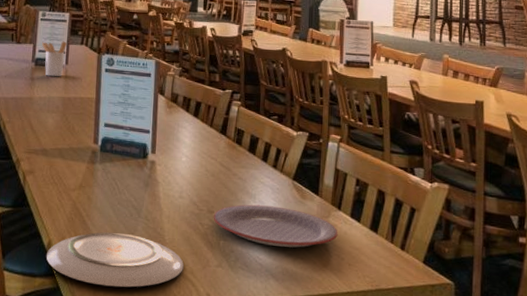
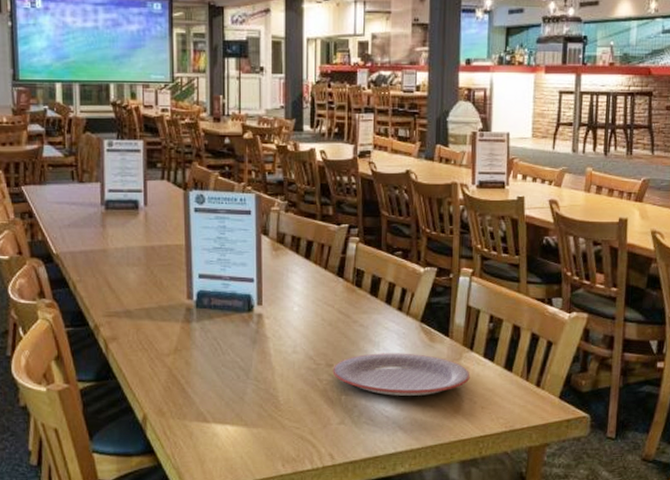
utensil holder: present [42,41,67,77] -> none [112,176,143,222]
plate: present [46,232,184,288] -> none [141,398,302,458]

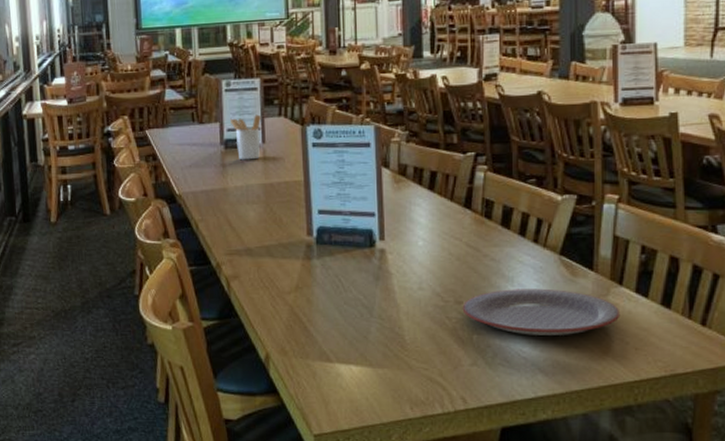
utensil holder: none [112,176,143,222] -> present [230,114,261,160]

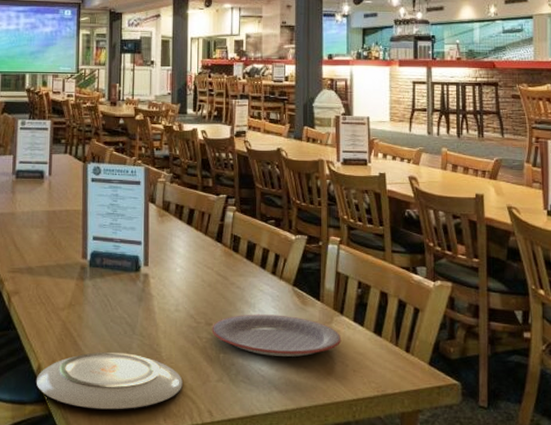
utensil holder: present [230,114,261,160] -> none [23,151,49,189]
plate: none [264,337,430,399] -> present [36,351,183,410]

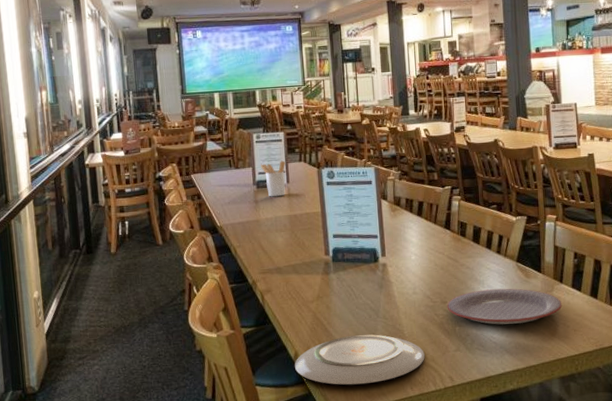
utensil holder: none [23,151,49,189] -> present [261,160,286,197]

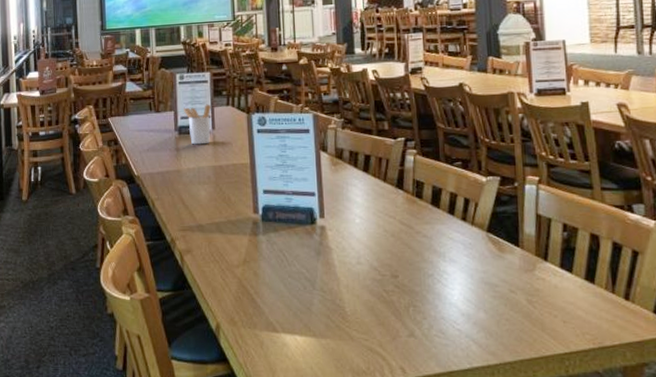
plate: present [294,334,425,385] -> none [215,308,371,368]
plate: present [447,288,562,325] -> none [398,263,547,308]

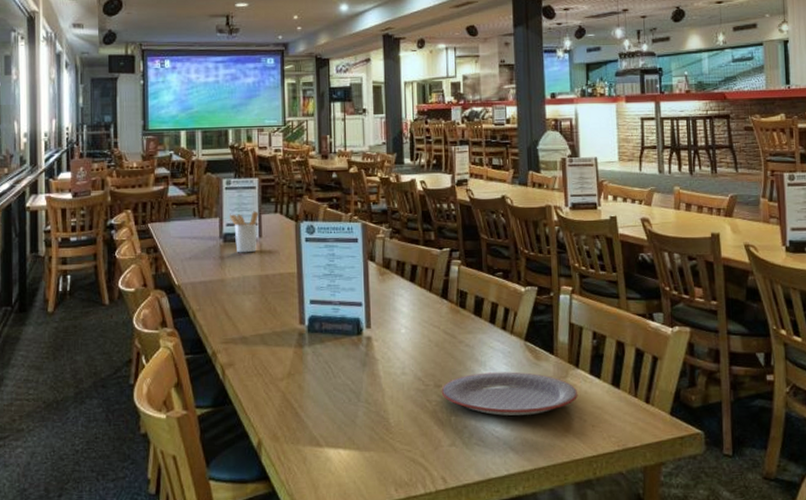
plate: none [398,263,547,308] -> present [441,372,578,416]

